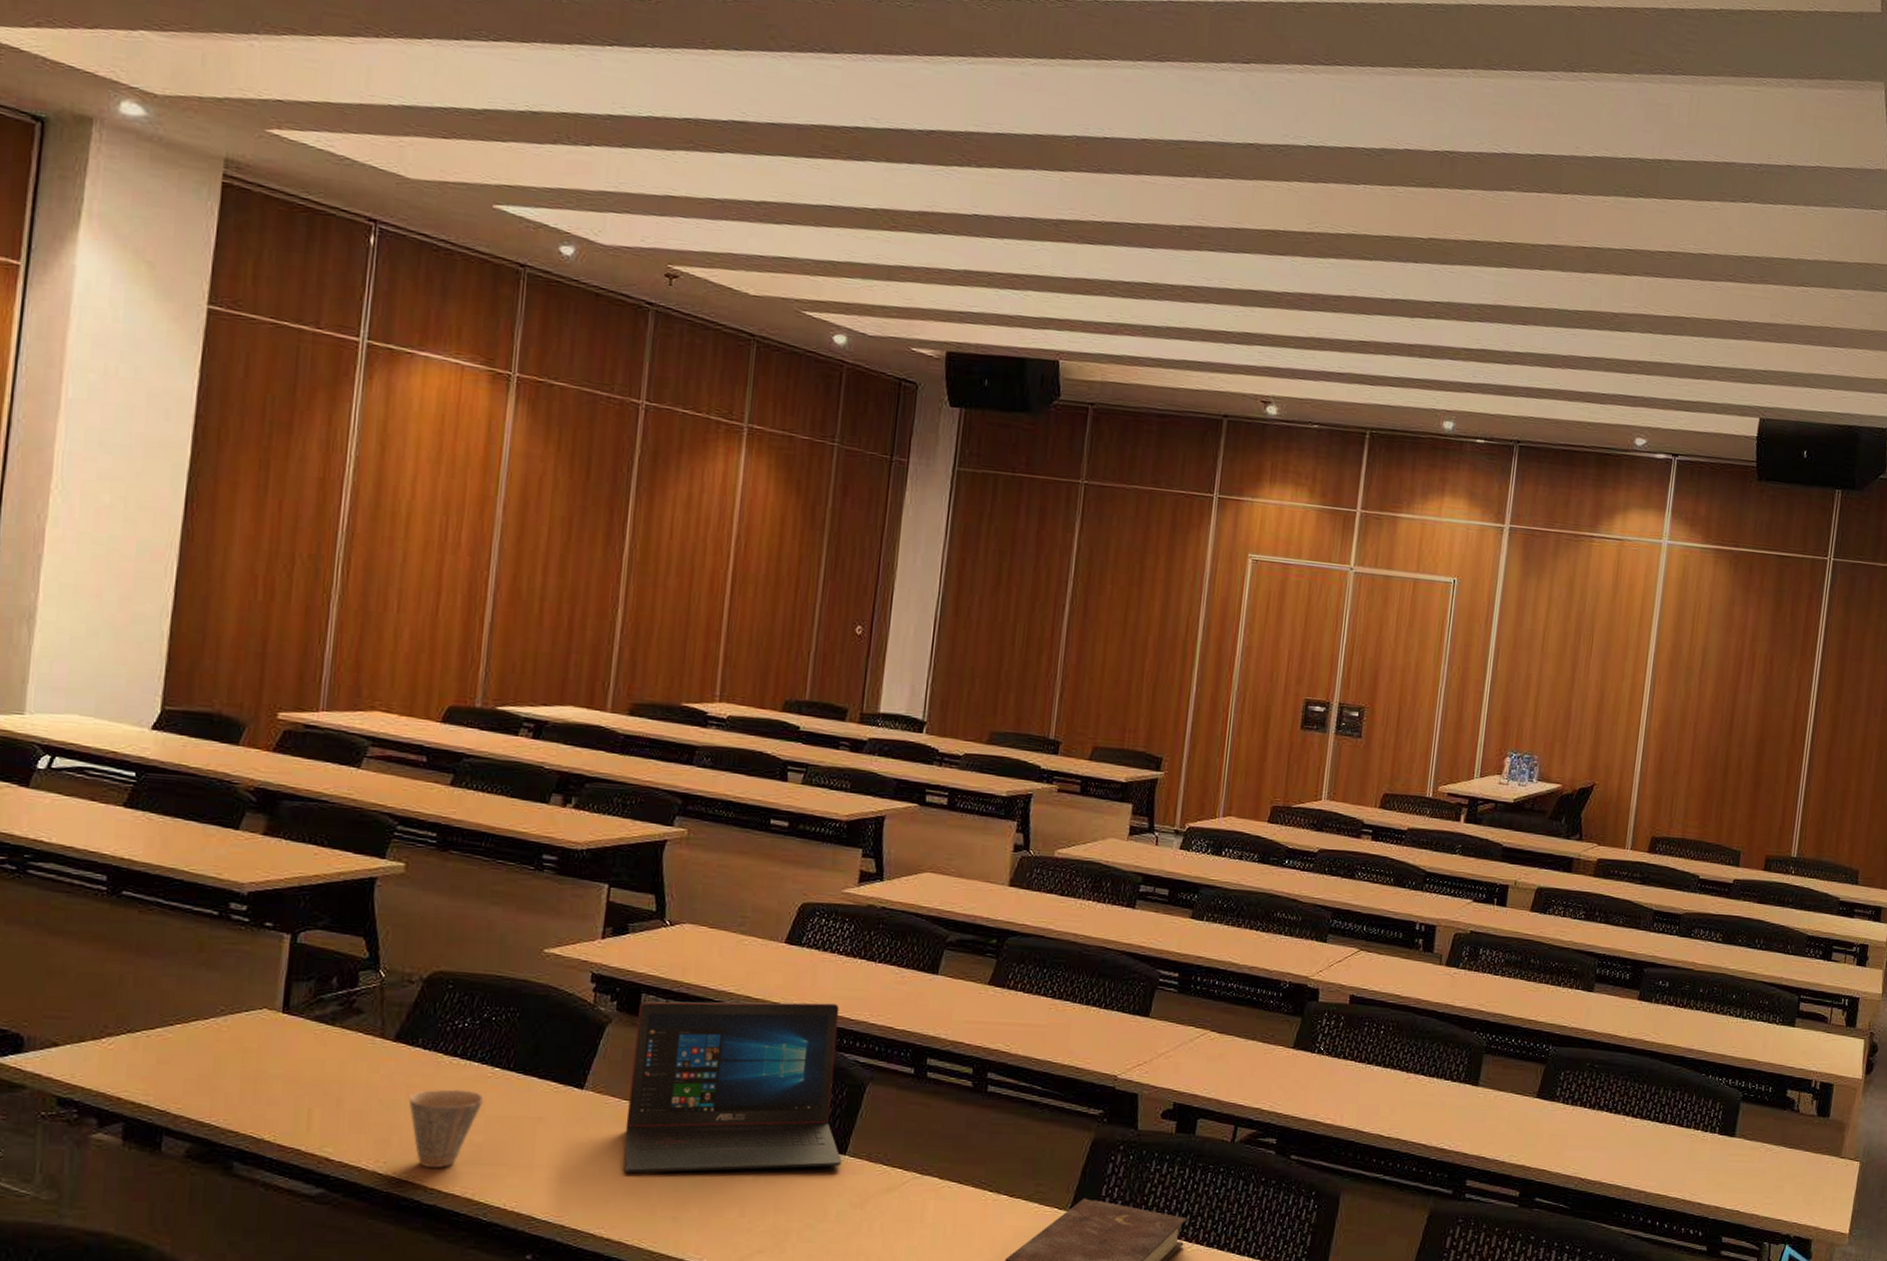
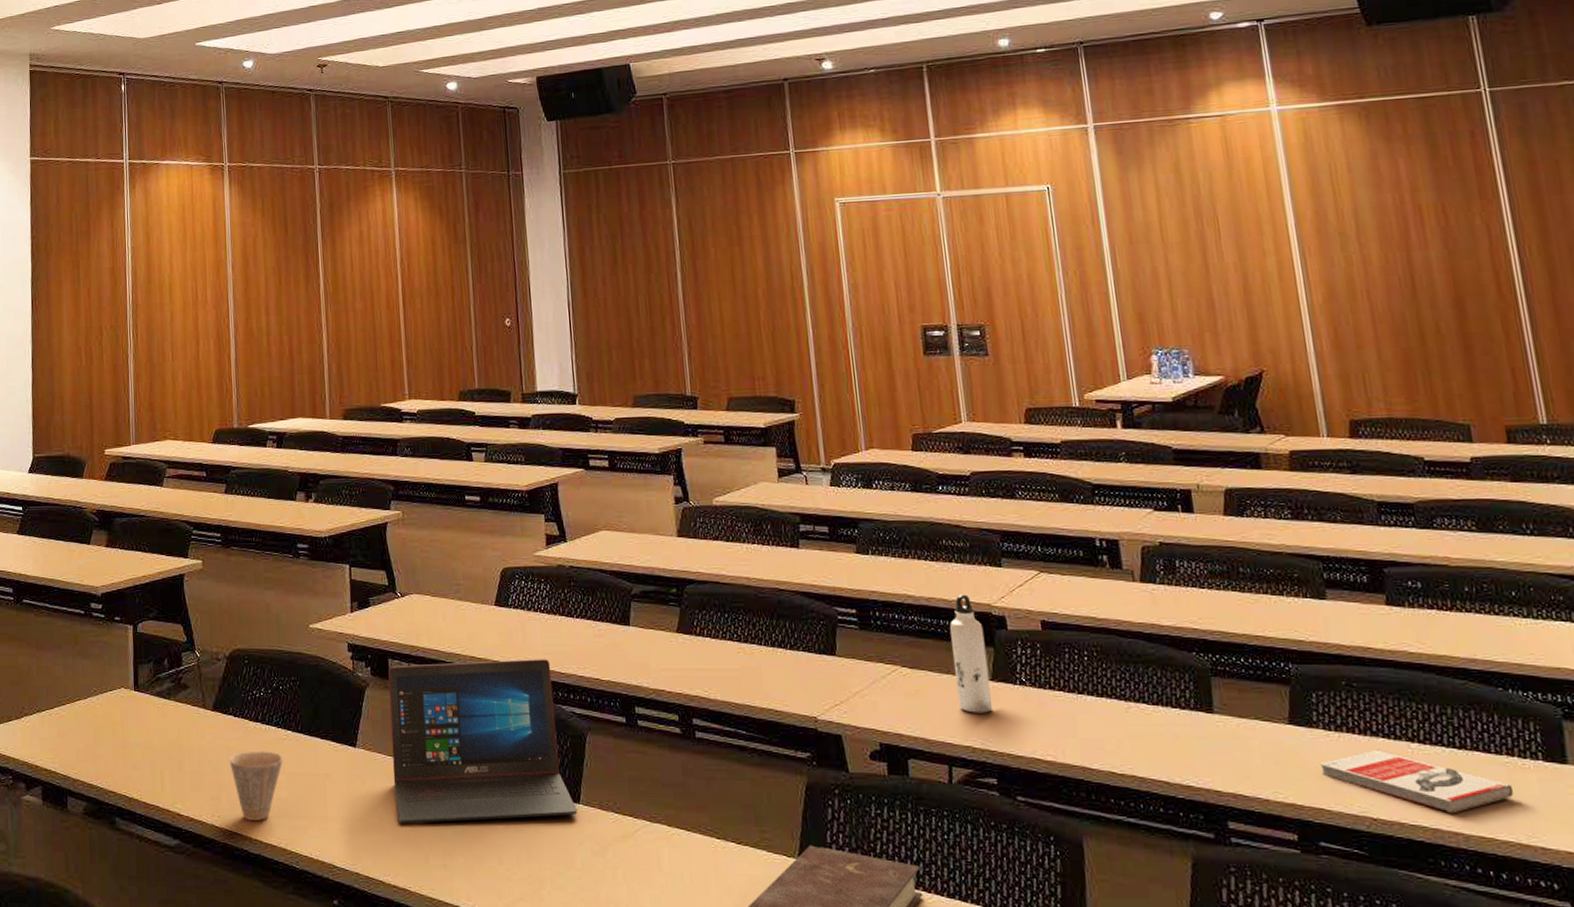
water bottle: none [1256,966,1297,1078] -> present [950,594,993,713]
book: none [1552,1121,1691,1176] -> present [1319,749,1514,814]

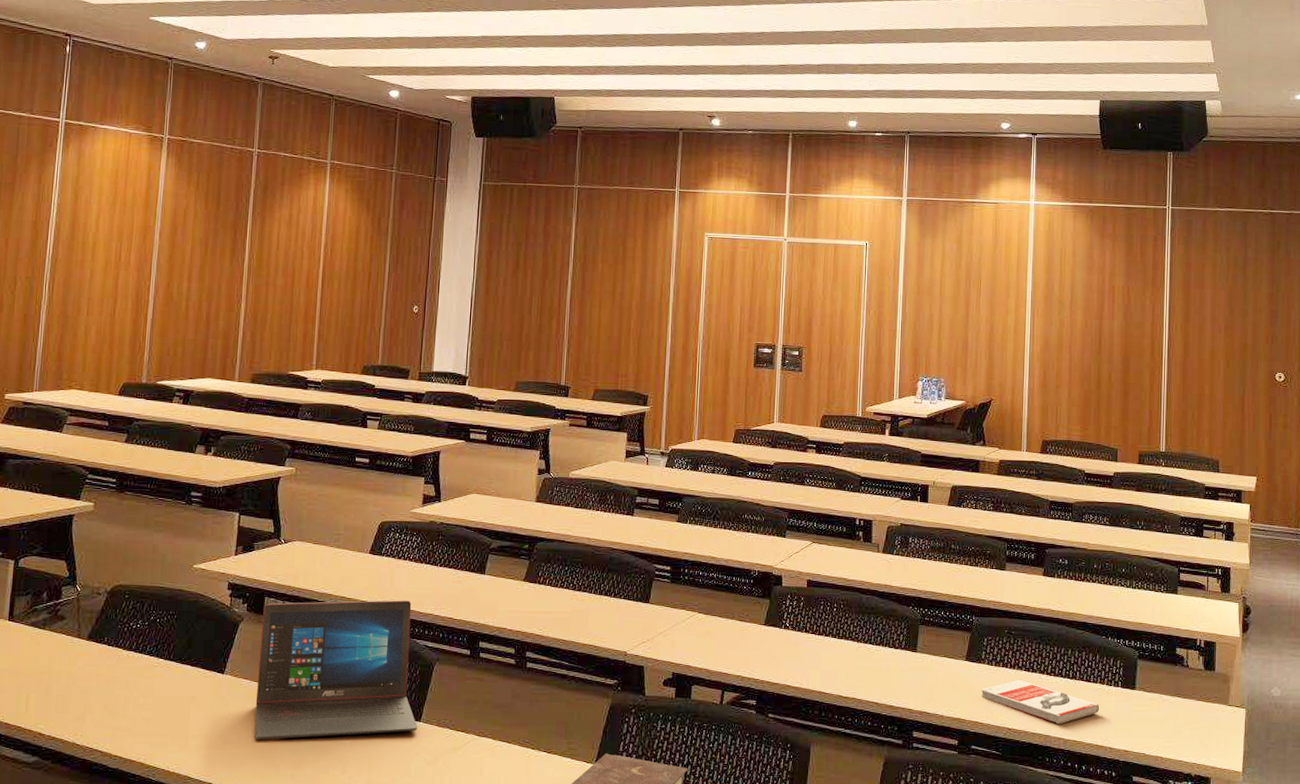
cup: present [230,751,283,821] -> none [98,676,152,739]
water bottle: present [950,594,993,713] -> none [736,558,765,650]

